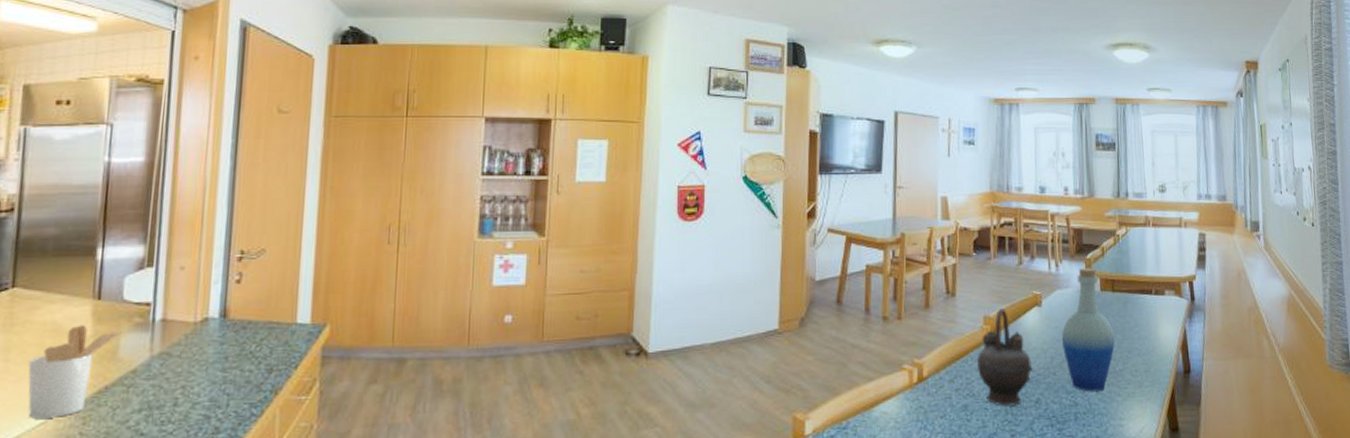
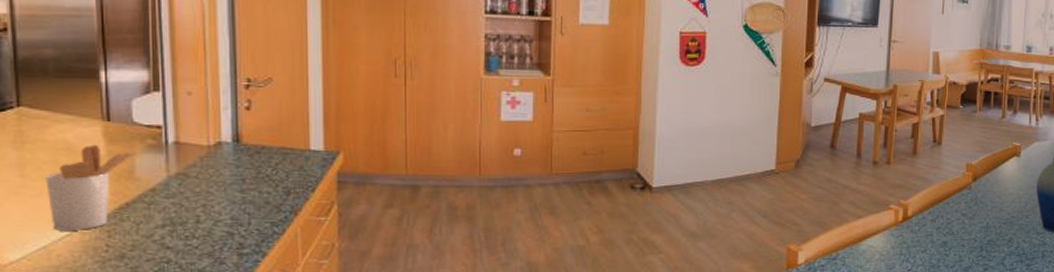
teapot: present [976,307,1033,406] -> none [957,156,1008,244]

